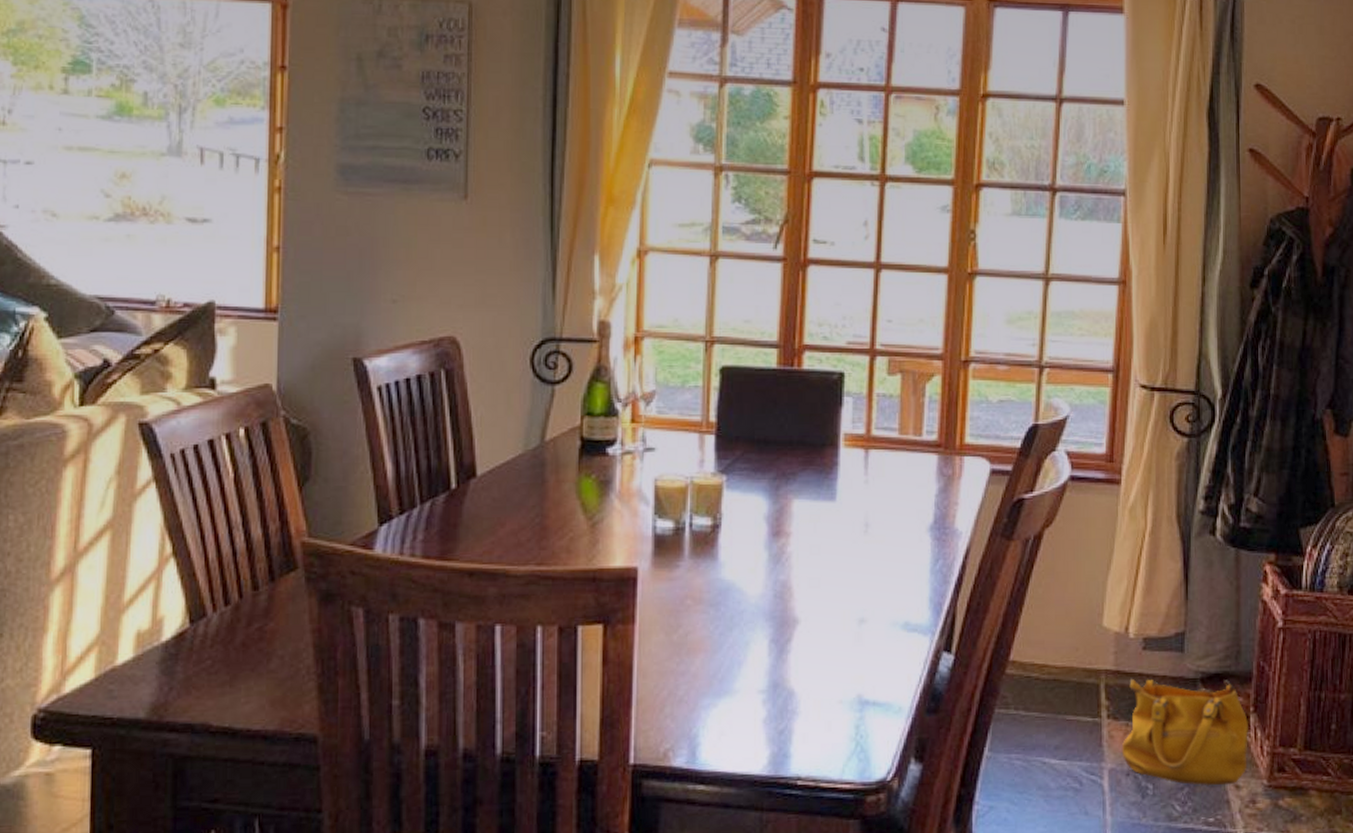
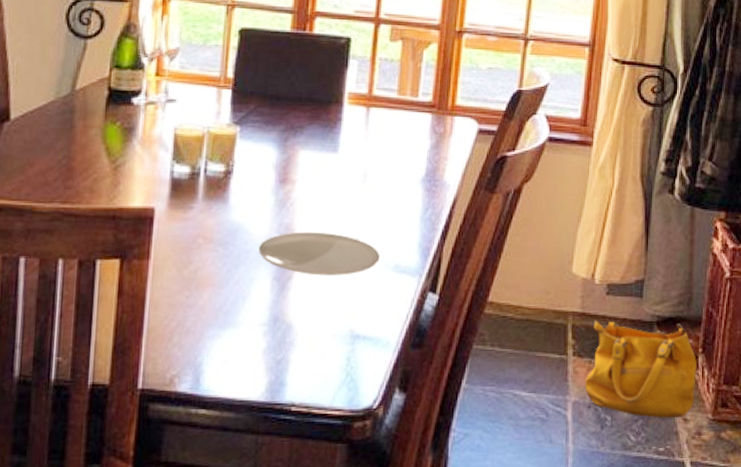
plate: none [753,588,887,637] -> present [258,232,380,275]

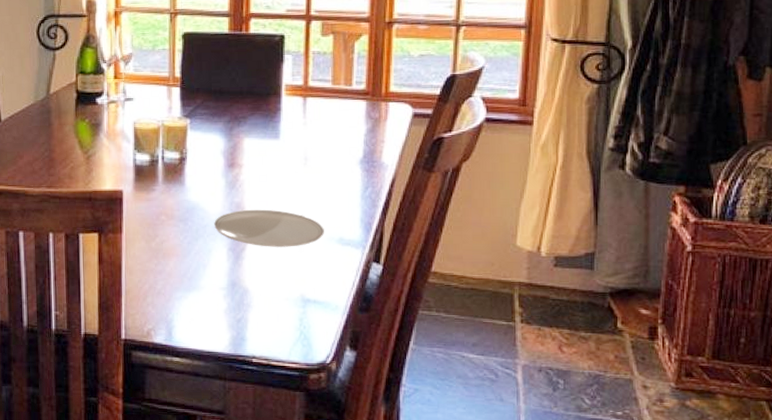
handbag: present [584,320,697,419] -> none [534,290,656,385]

